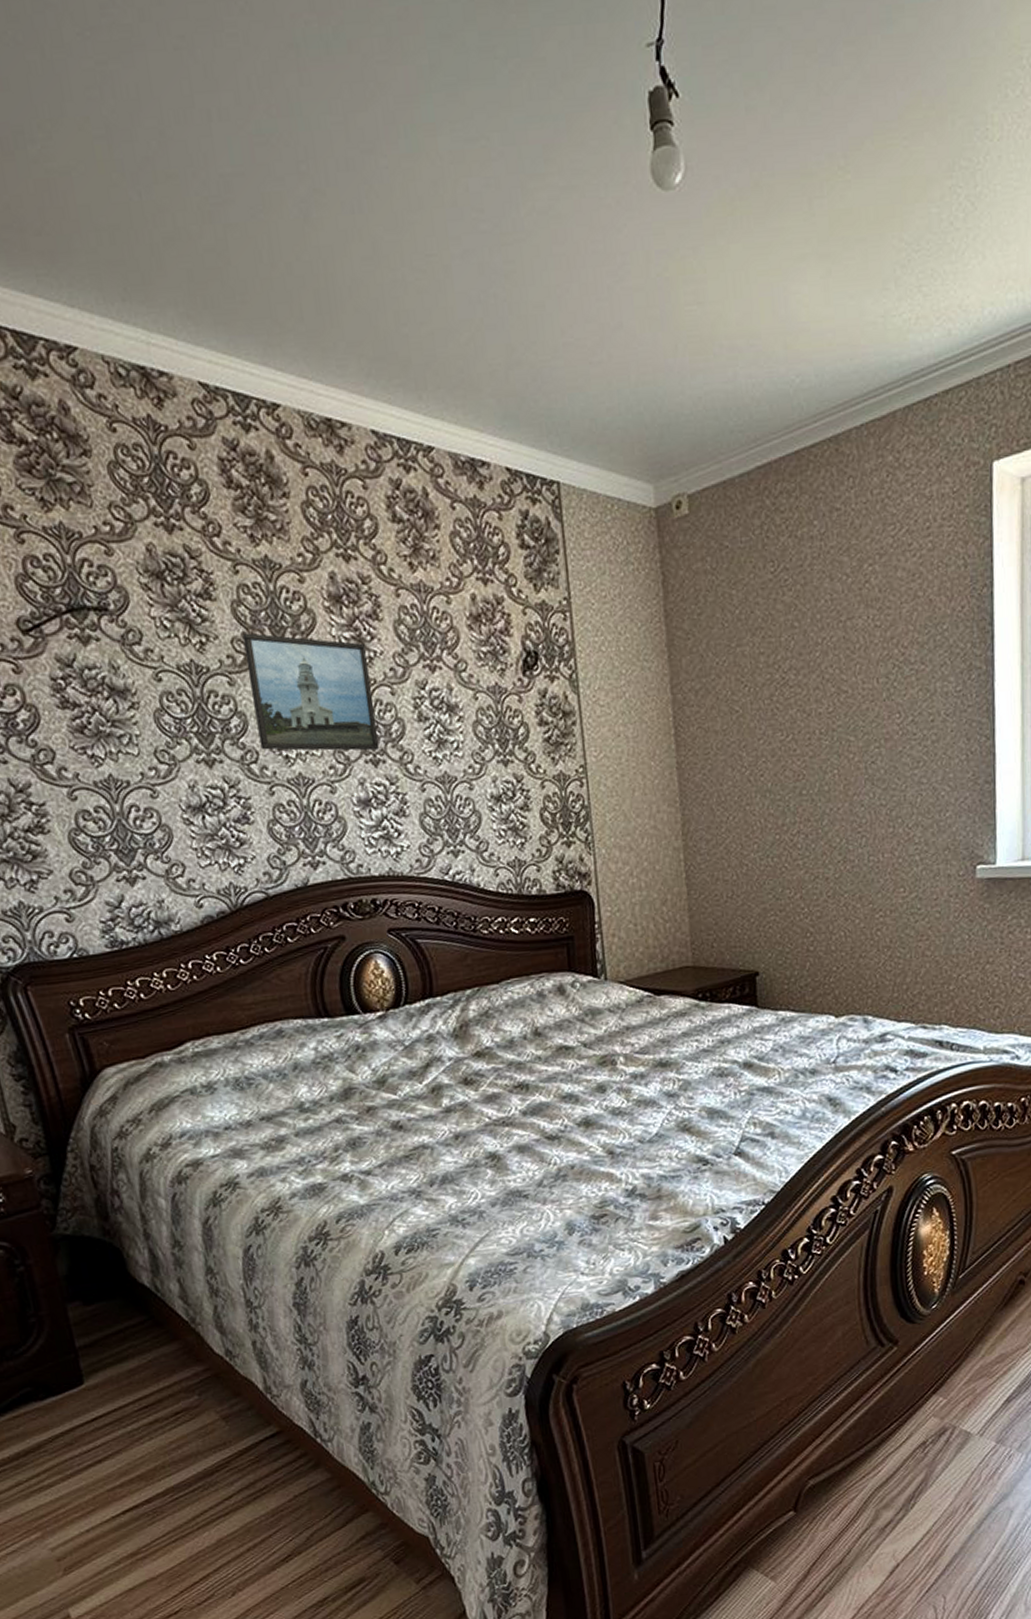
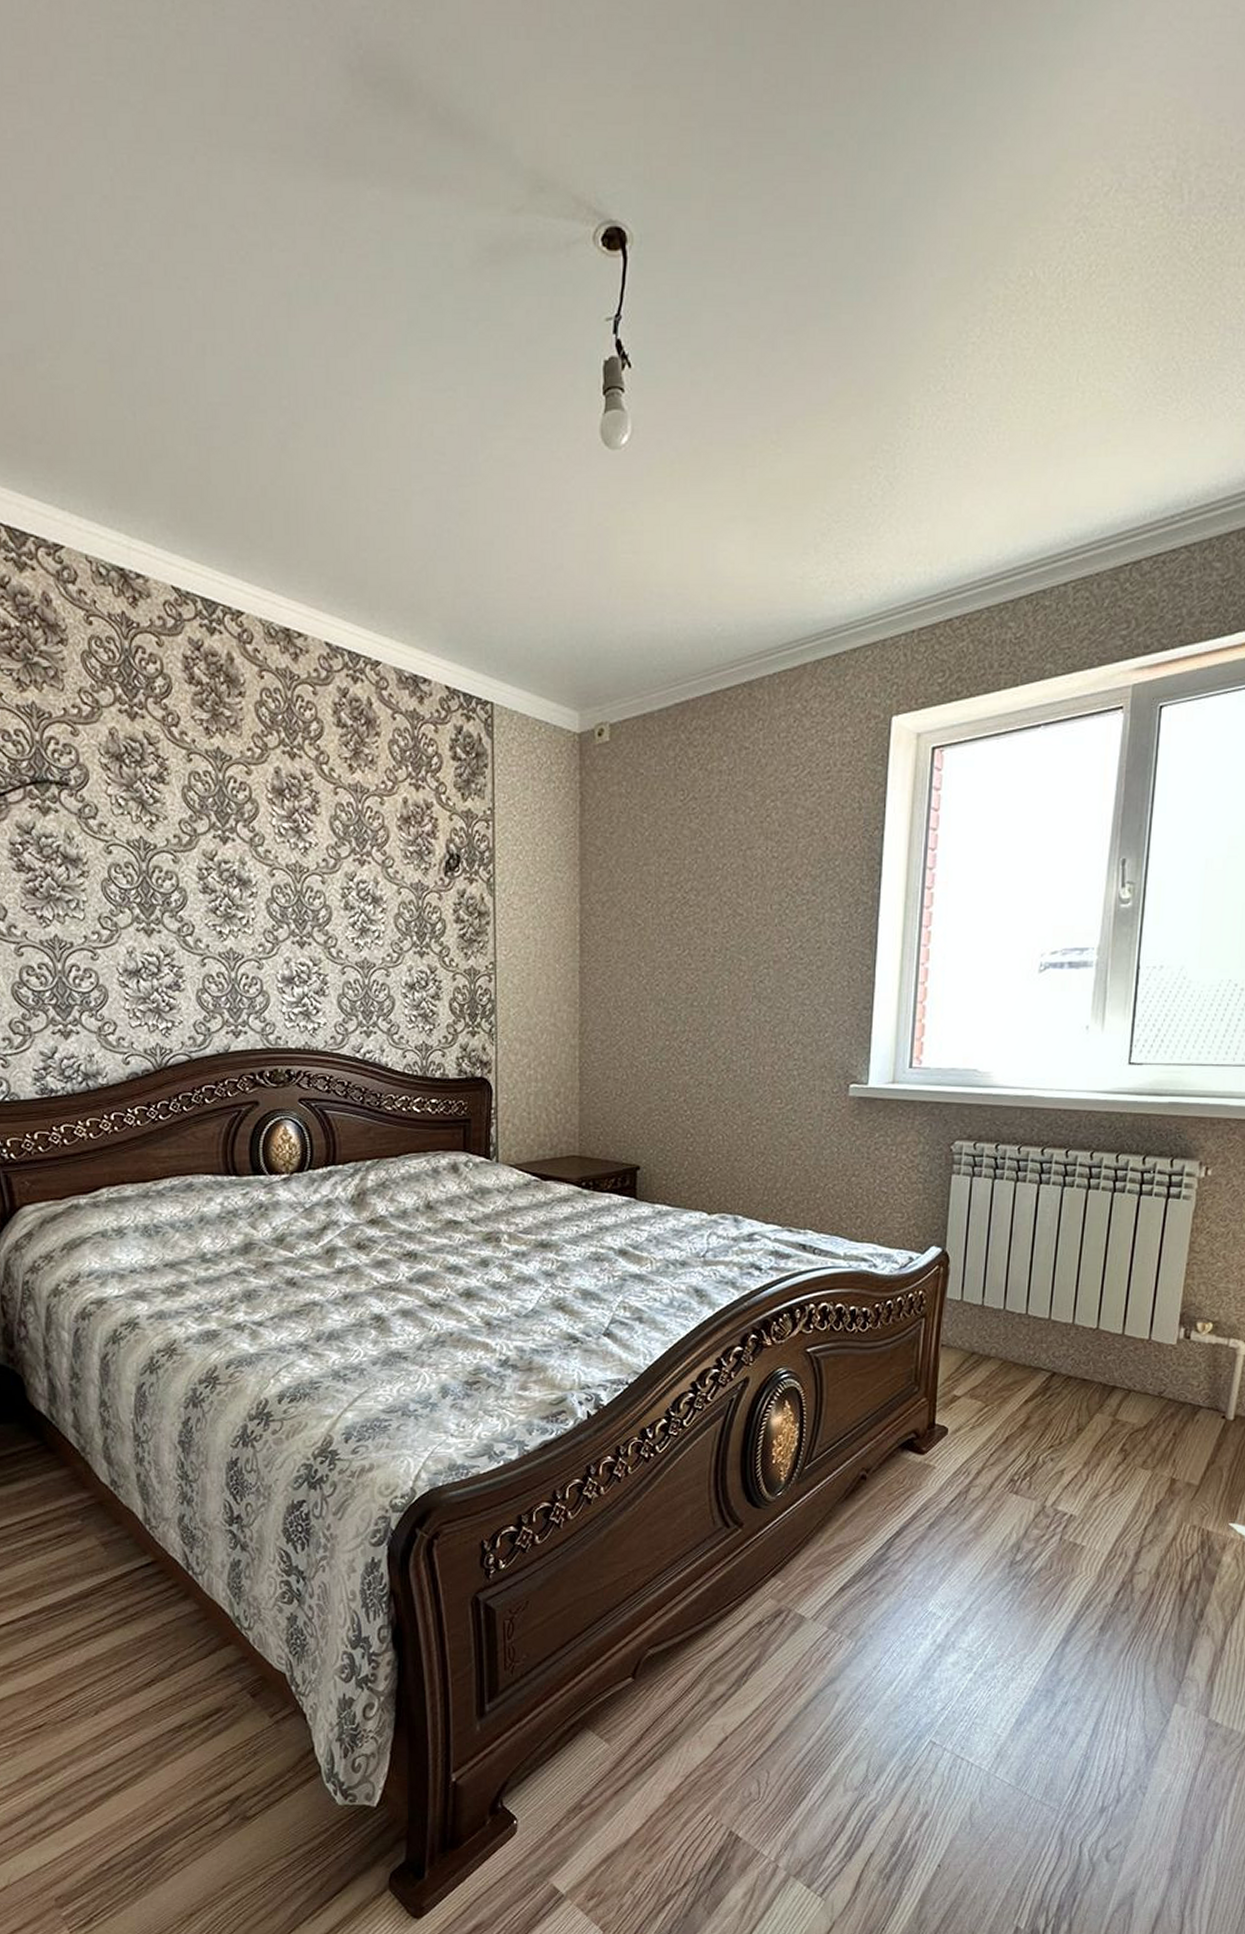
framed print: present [242,633,380,751] -> none [190,816,307,933]

